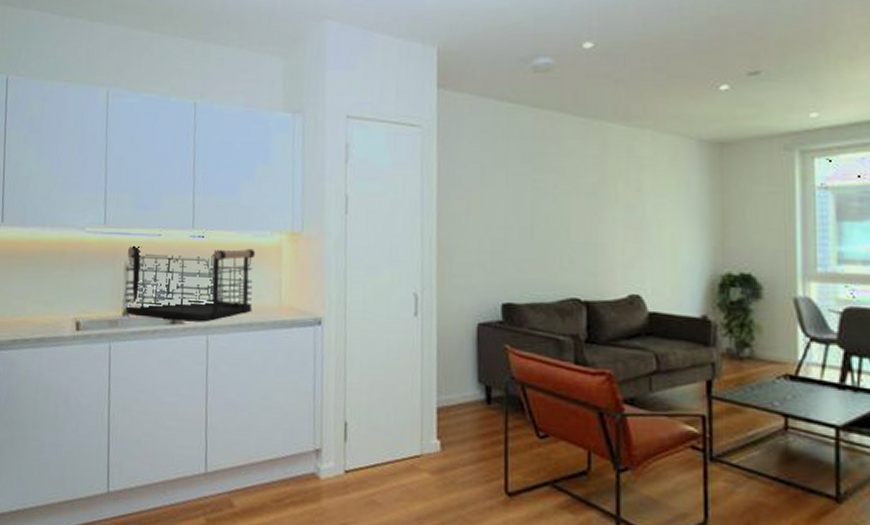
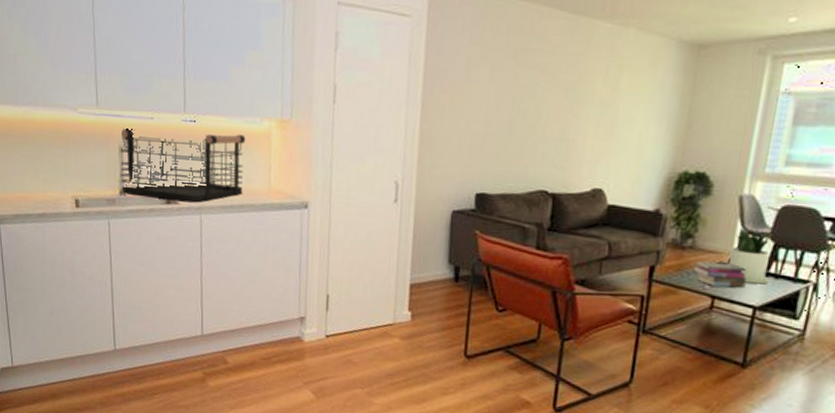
books: none [758,373,821,404] -> present [694,260,747,288]
planter: none [795,334,848,399] -> present [728,227,771,285]

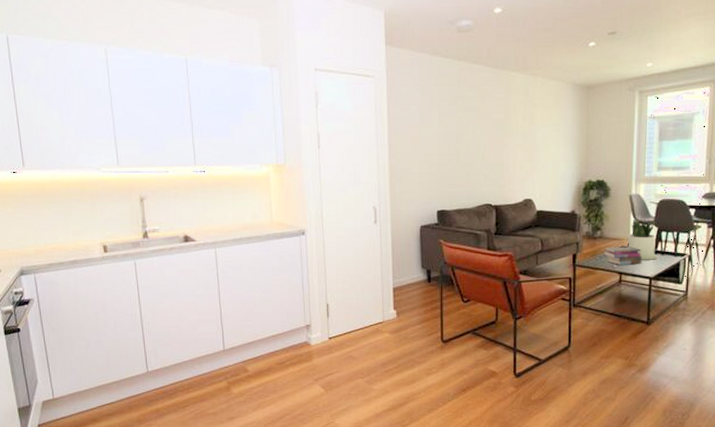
dish rack: present [121,129,246,203] -> none [141,179,250,239]

